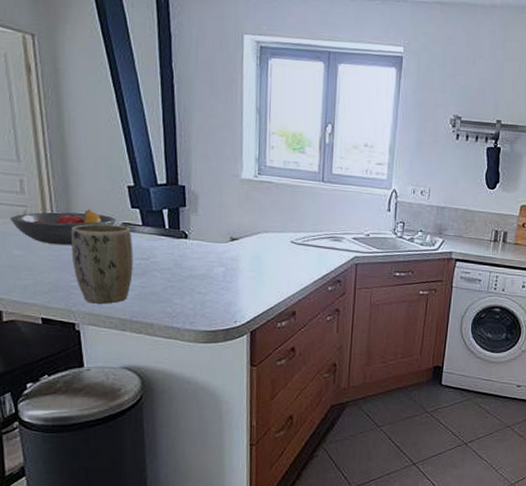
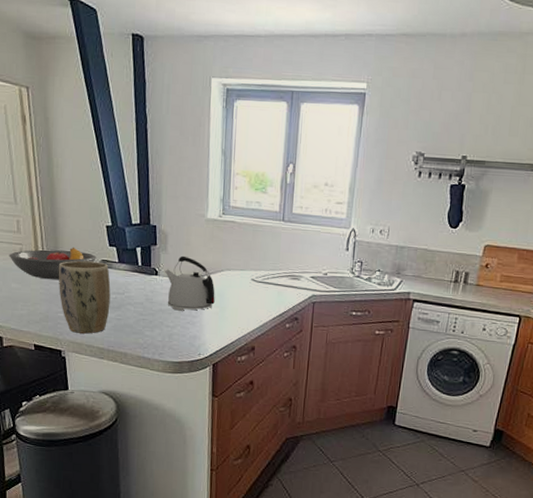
kettle: none [195,217,252,276] -> present [165,255,215,311]

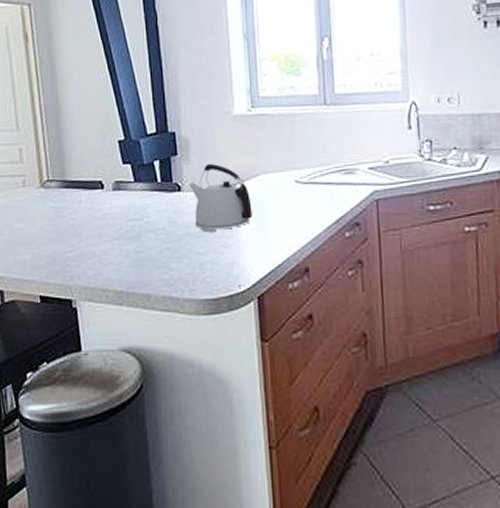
fruit bowl: present [9,247,96,280] -> none [11,170,108,214]
plant pot: present [58,260,111,334] -> none [66,184,127,275]

